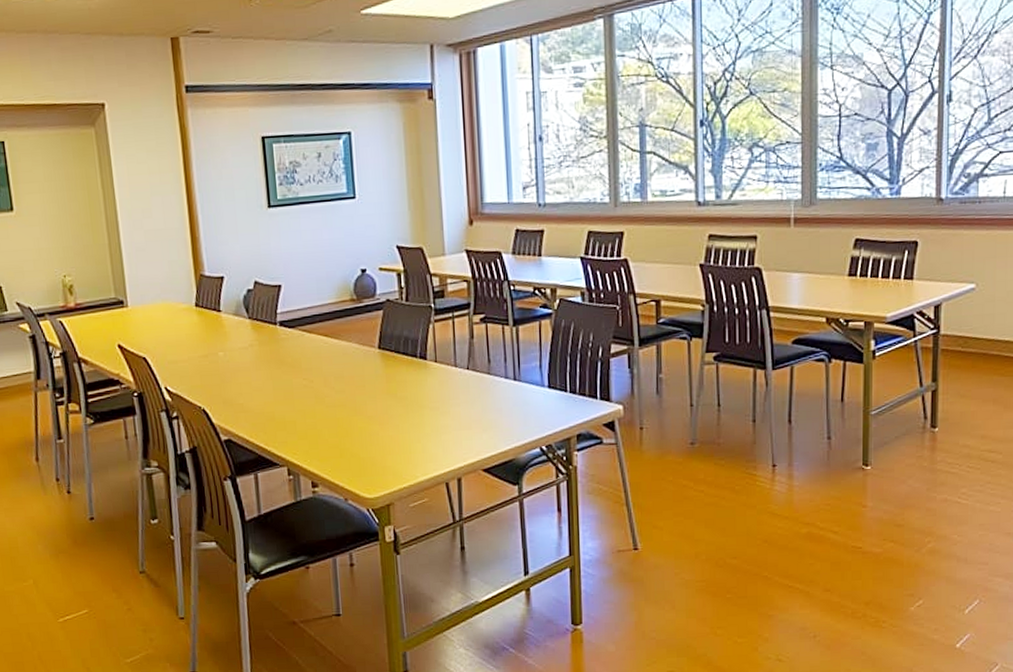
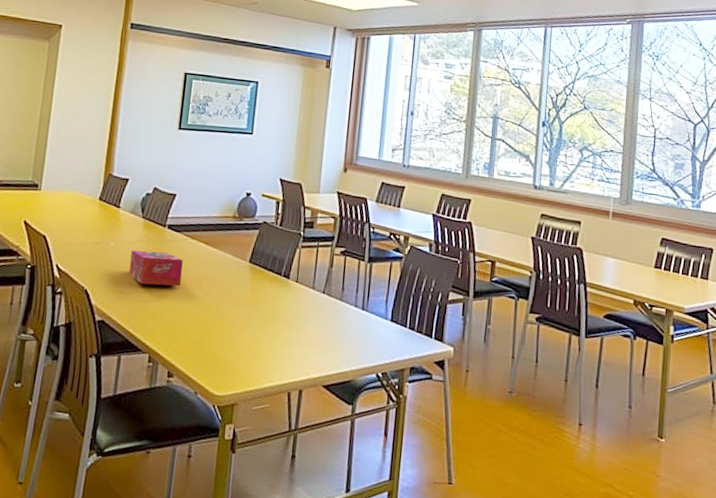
tissue box: none [244,353,306,393] -> present [129,250,183,287]

